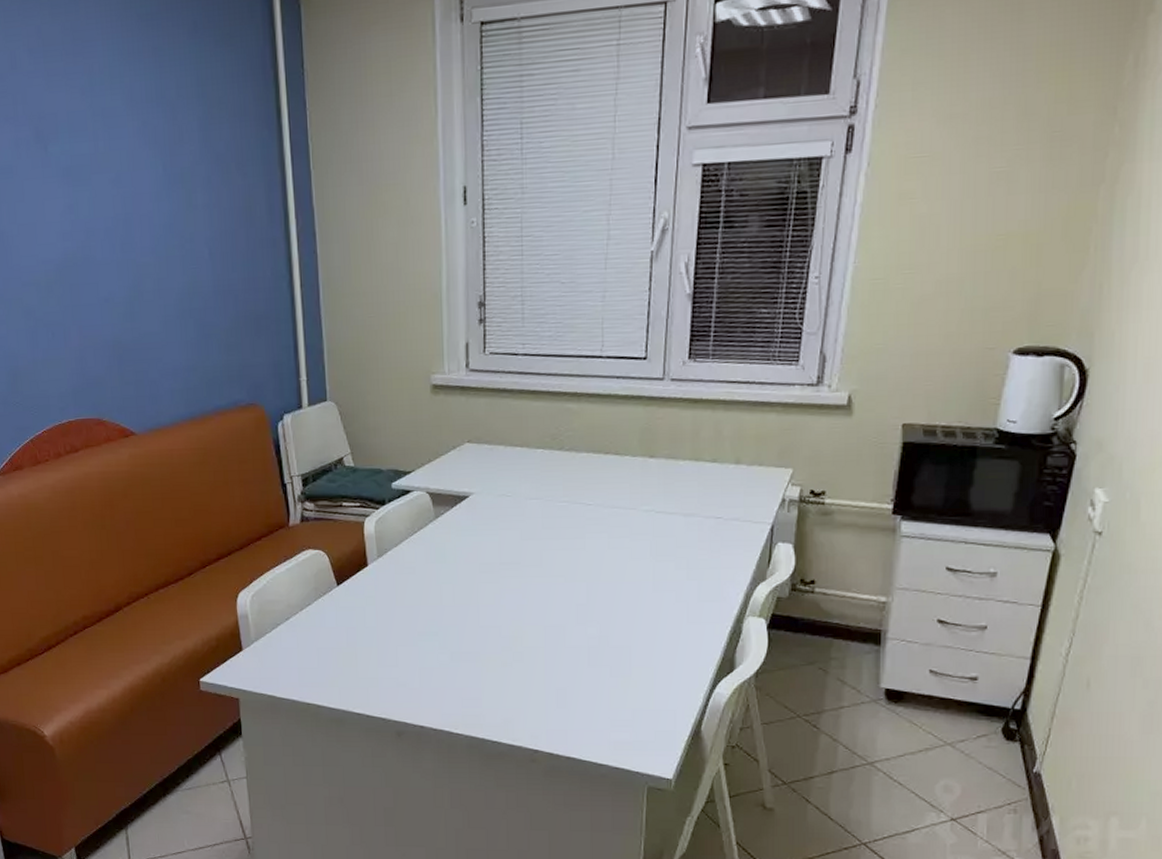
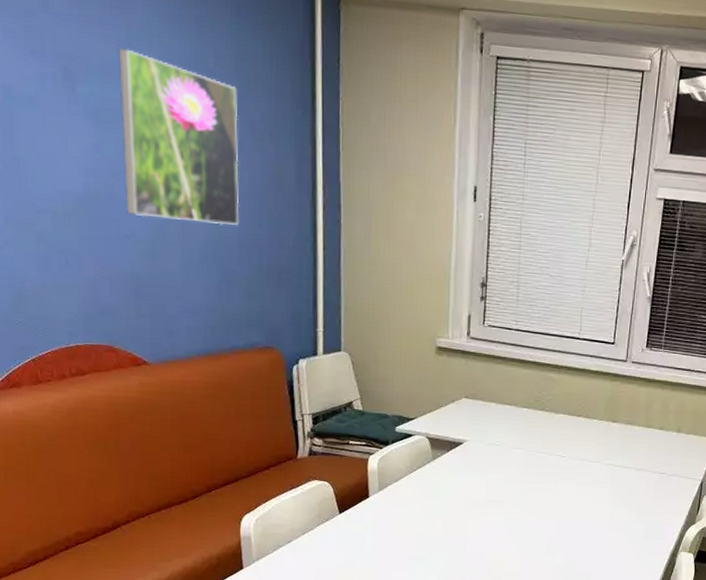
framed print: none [83,96,212,277] -> present [118,48,240,226]

